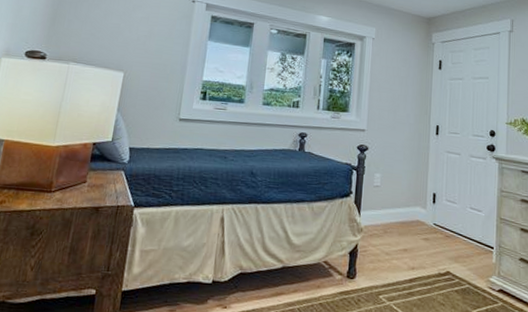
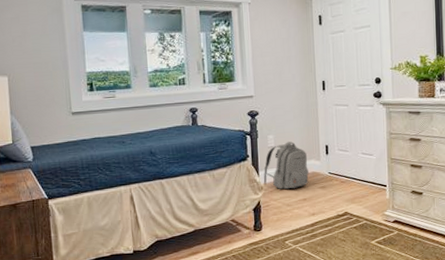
backpack: none [363,183,414,236] -> present [263,141,310,190]

